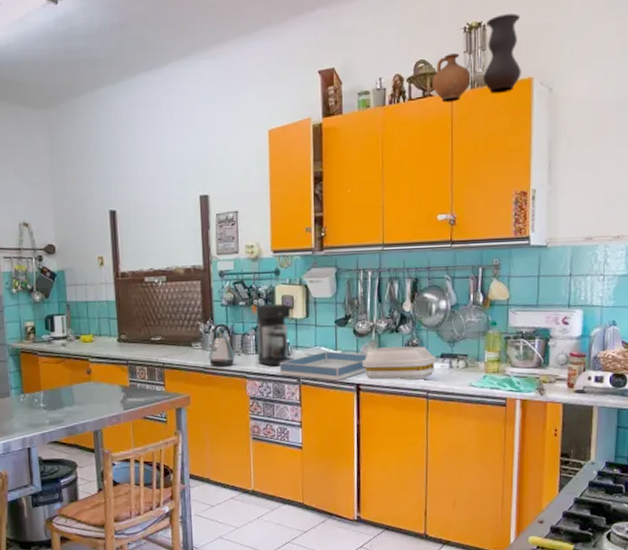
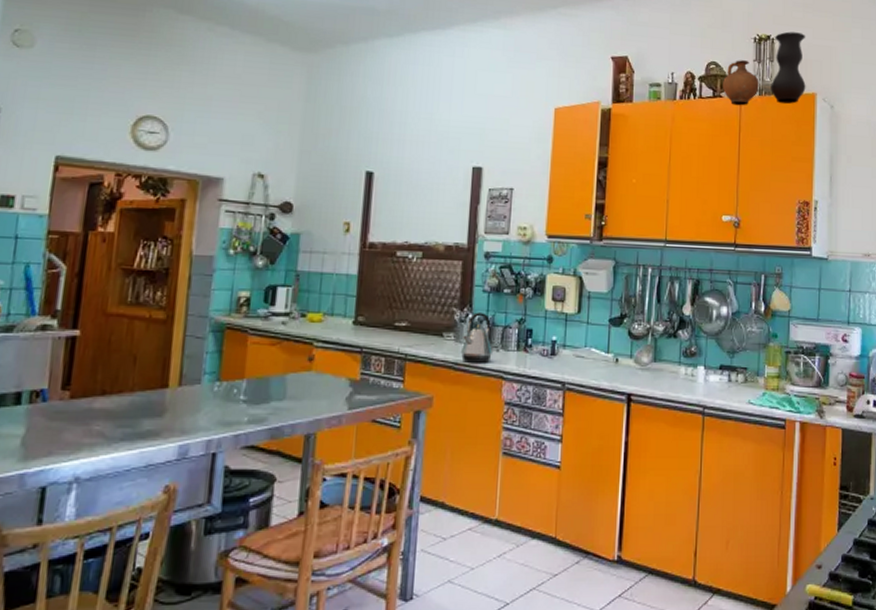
coffee maker: present [256,303,294,367] -> none [517,293,562,367]
tray: present [279,351,367,381] -> none [542,353,642,388]
food container: present [362,346,437,381] -> none [635,354,715,394]

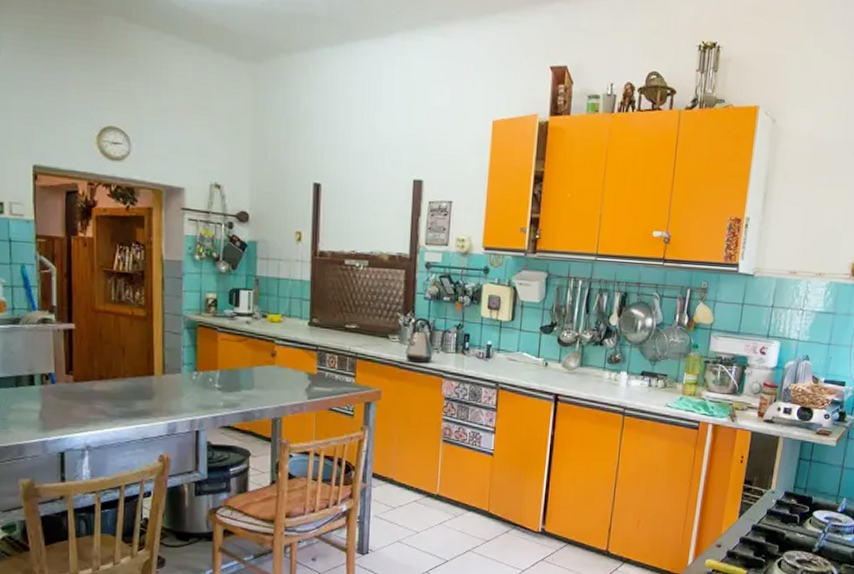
ceramic jug: present [723,60,759,106] -> none [662,70,701,120]
vase: present [771,31,806,105] -> none [711,38,754,118]

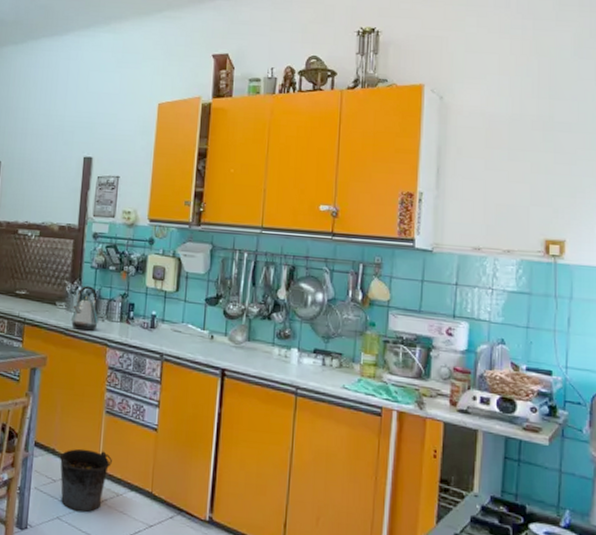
bucket: none [398,476,450,535] -> present [60,448,112,513]

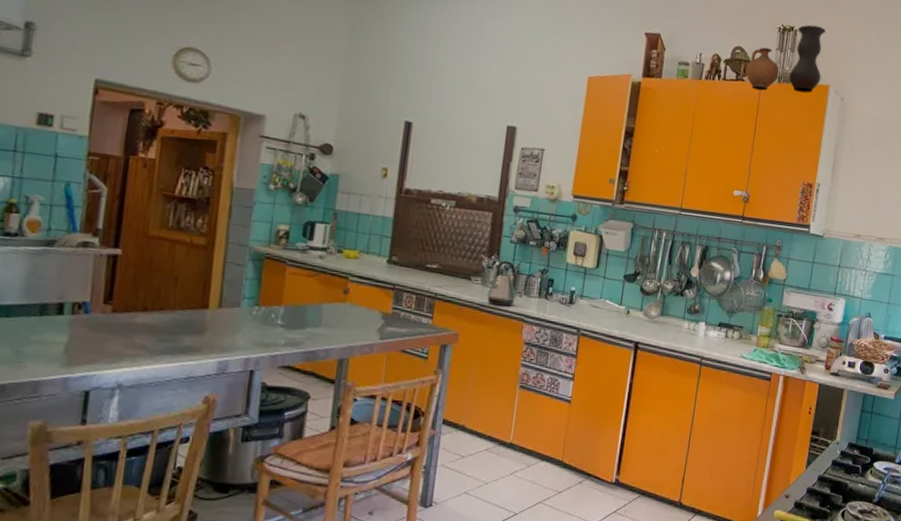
bucket: present [60,448,112,513] -> none [469,423,524,485]
ceramic jug: none [323,53,362,99] -> present [746,47,780,91]
vase: none [374,23,414,97] -> present [789,24,827,94]

